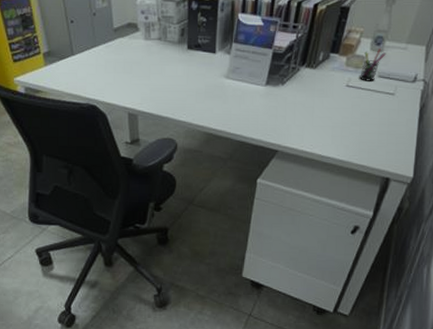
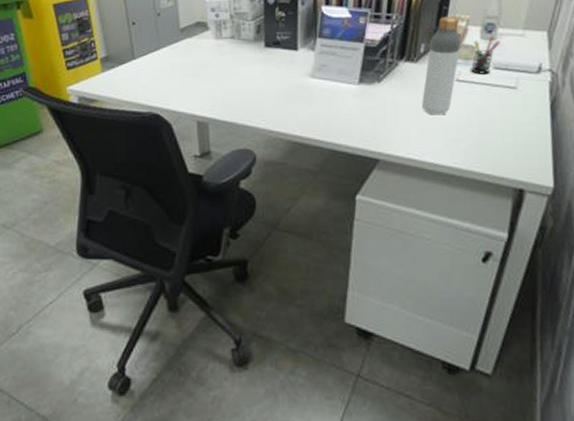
bottle: none [316,29,354,115] -> present [421,17,461,115]

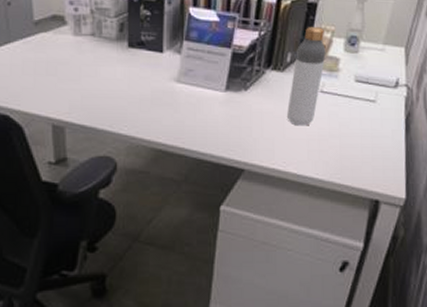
pen holder: present [471,37,501,74] -> none [335,50,363,87]

